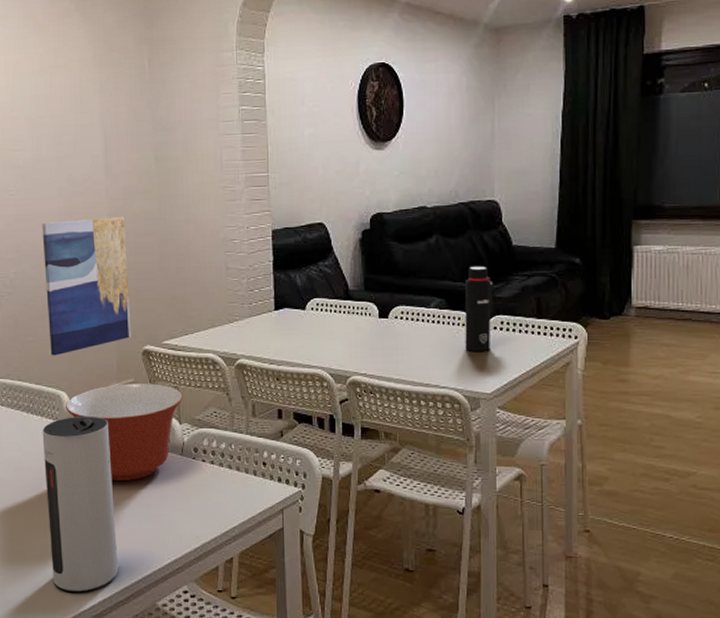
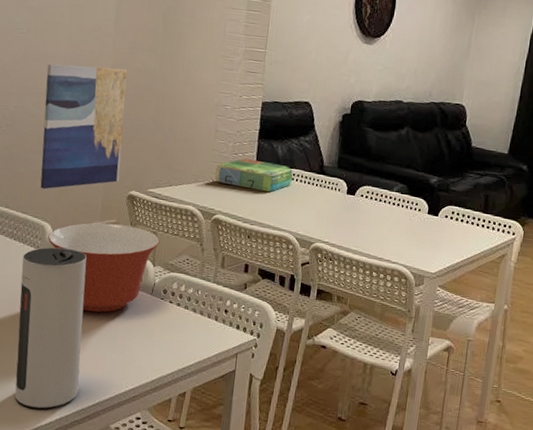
board game: none [232,294,317,328] -> present [215,158,293,193]
water bottle: present [464,266,494,351] -> none [418,159,450,236]

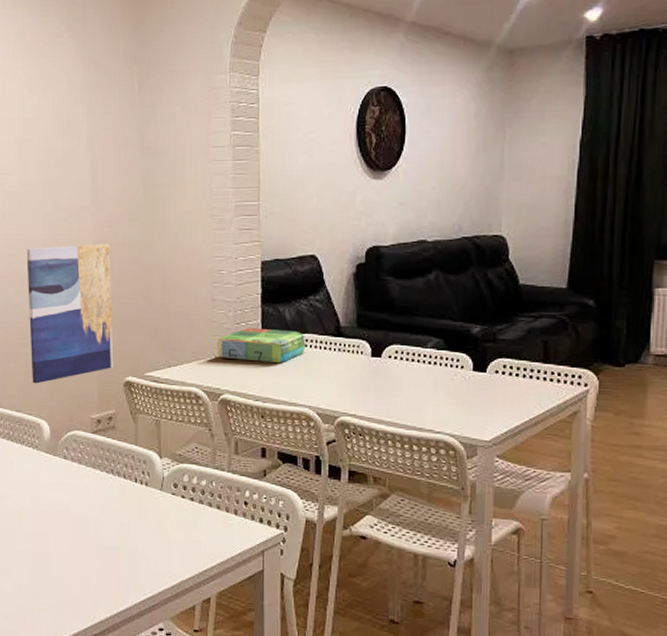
speaker: present [15,247,87,409] -> none [22,445,94,623]
mixing bowl: present [48,223,160,313] -> none [46,415,164,514]

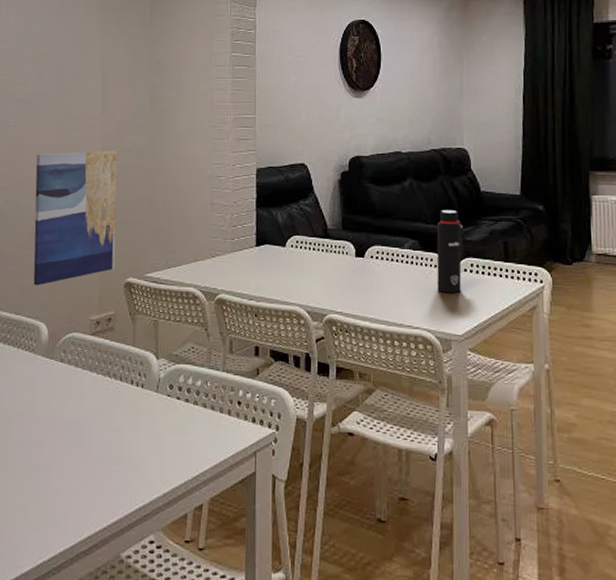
board game: present [217,328,306,364] -> none [214,230,297,264]
water bottle: none [463,305,497,396] -> present [436,209,464,293]

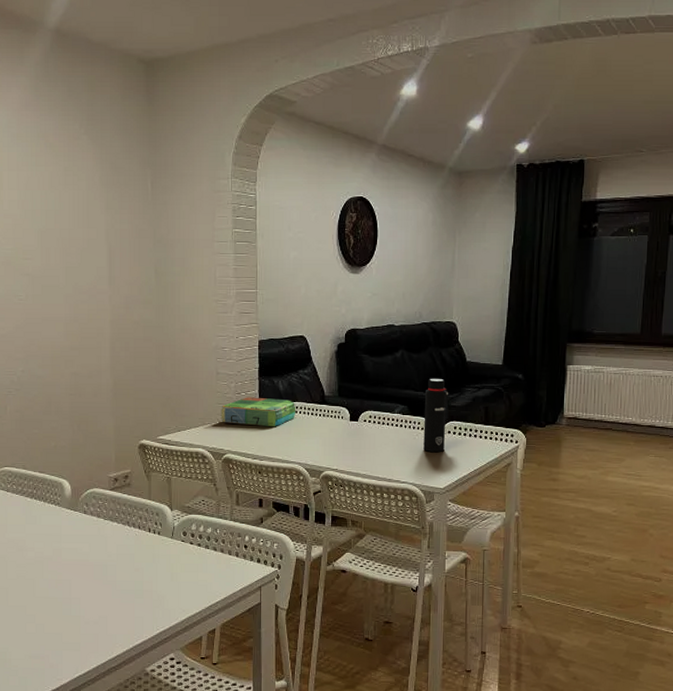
wall art: present [33,150,117,286] -> none [48,323,129,448]
board game: none [214,230,297,264] -> present [221,397,296,427]

